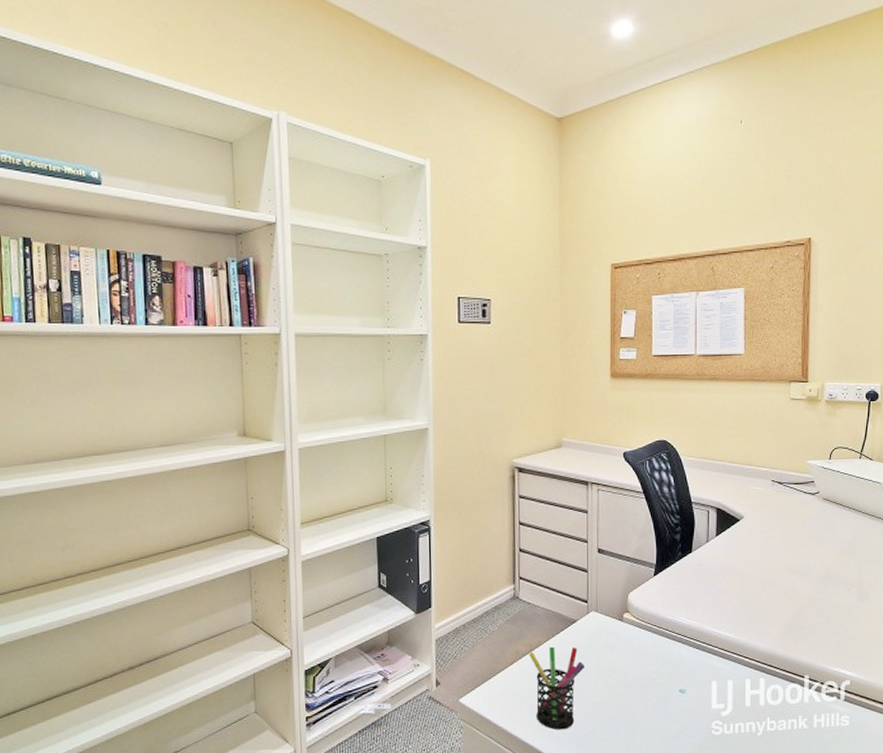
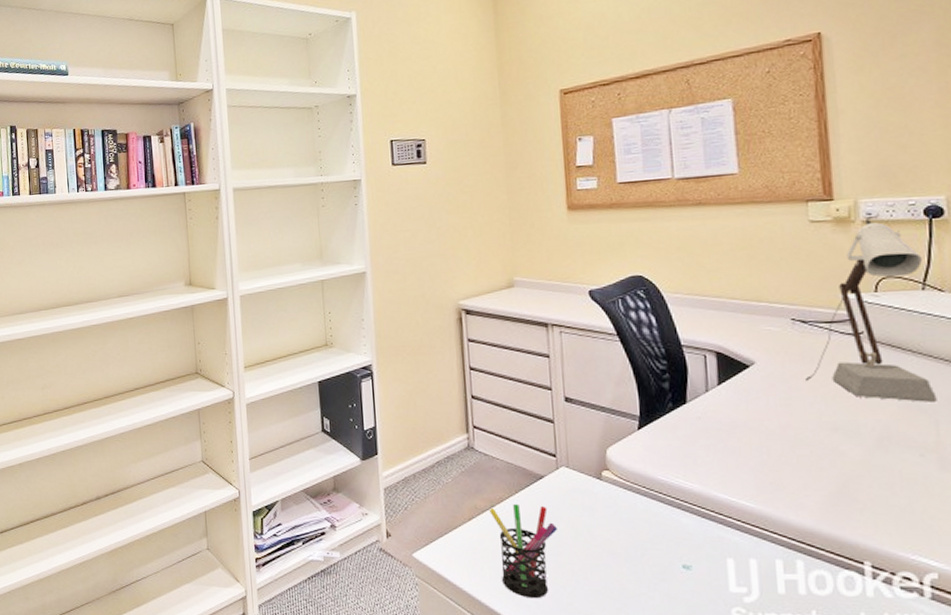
desk lamp: none [778,397,861,548] -> present [806,217,937,402]

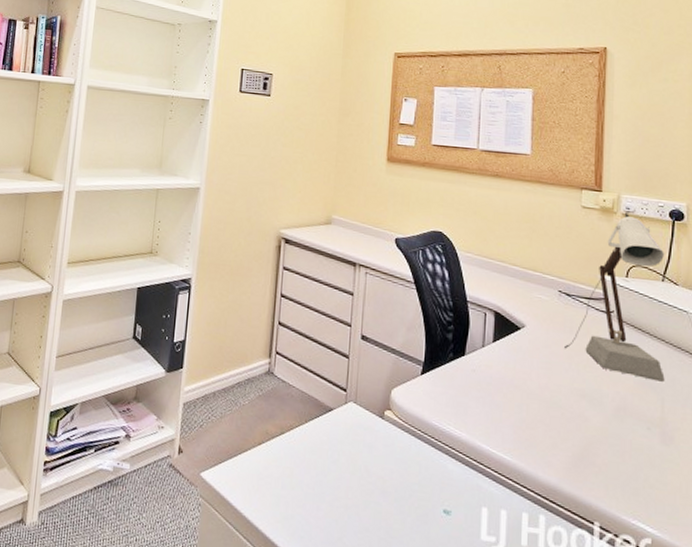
pen holder: present [489,503,557,599] -> none [279,433,338,531]

